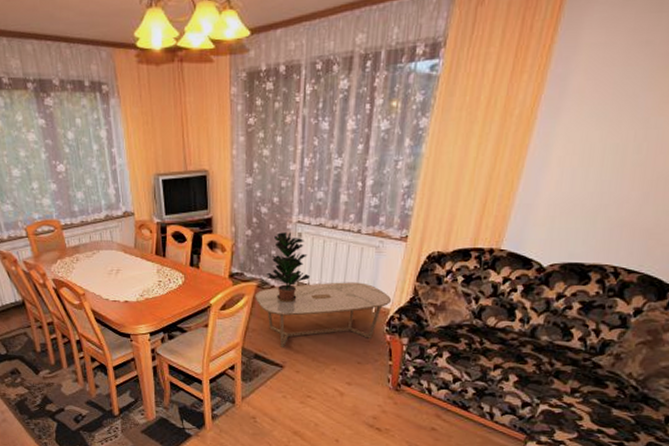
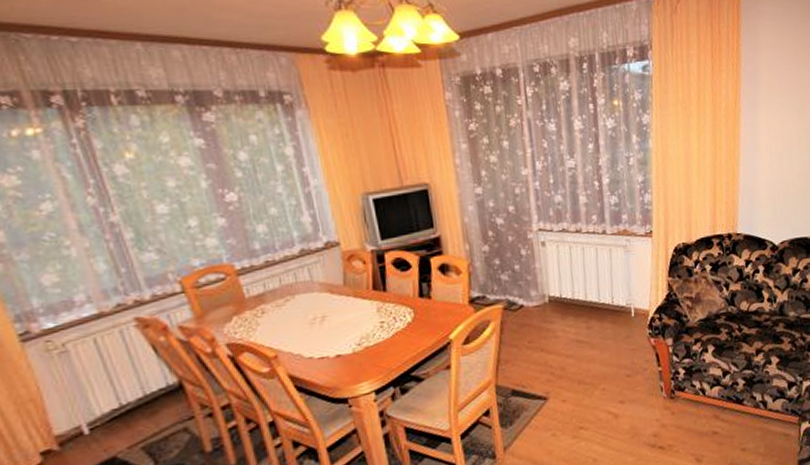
coffee table: present [254,282,392,347] -> none [502,286,649,376]
potted plant: present [267,232,310,303] -> none [513,242,561,323]

